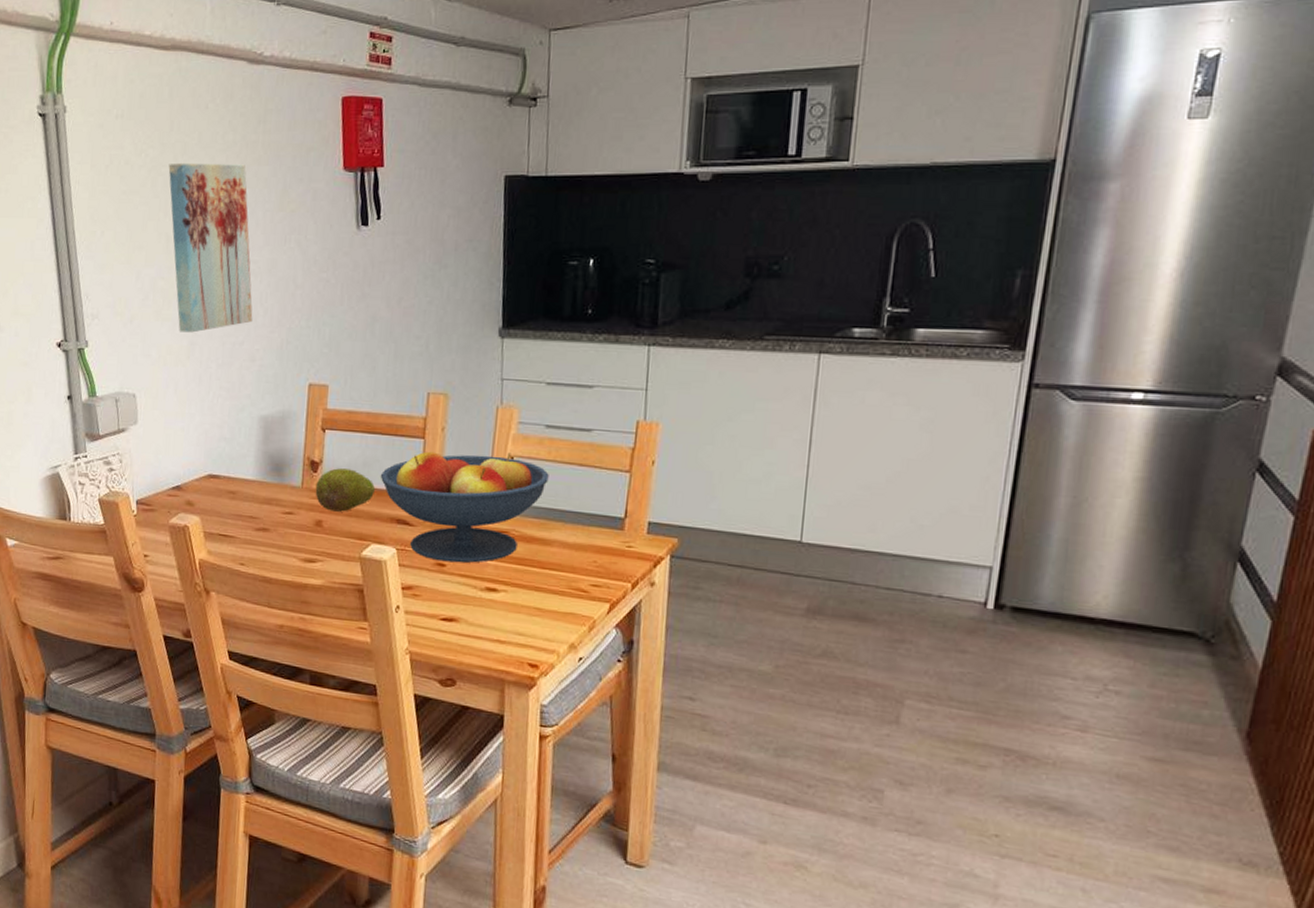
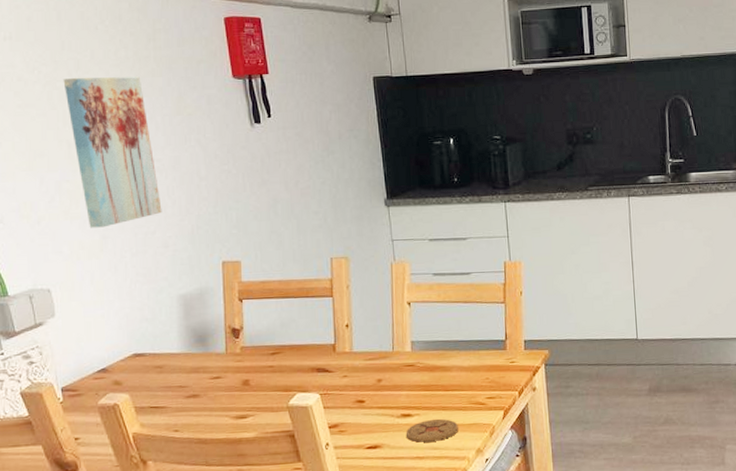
fruit: present [315,468,375,512] -> none [239,331,294,370]
fruit bowl: present [380,451,549,564] -> none [297,299,441,399]
coaster: none [487,599,551,626] -> present [405,418,458,443]

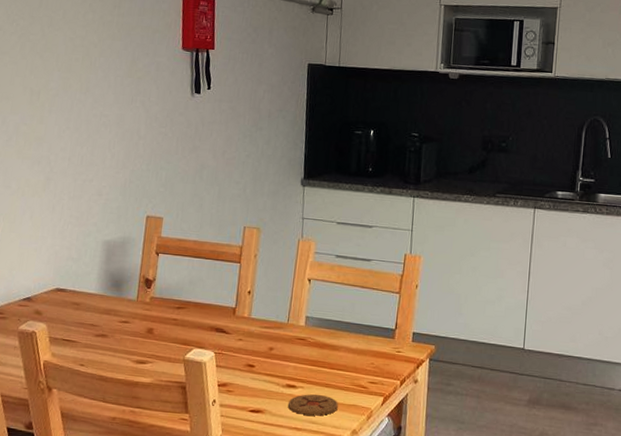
wall art: present [63,77,162,228] -> none [36,32,102,170]

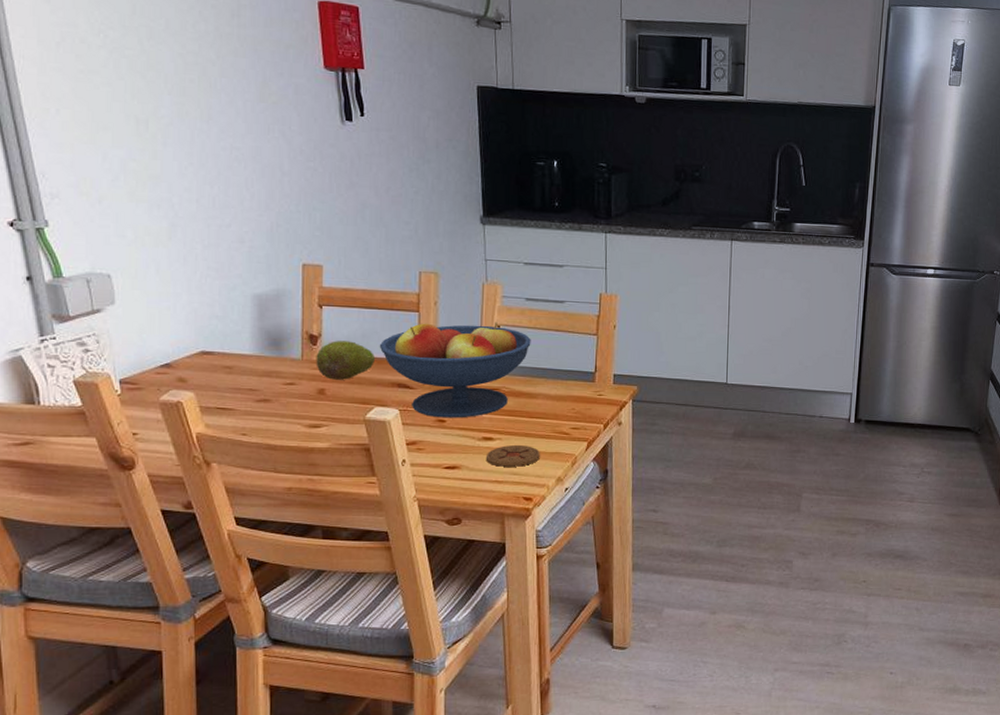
fruit: none [148,285,198,322] -> present [316,341,375,380]
fruit bowl: none [203,273,338,365] -> present [379,322,531,418]

